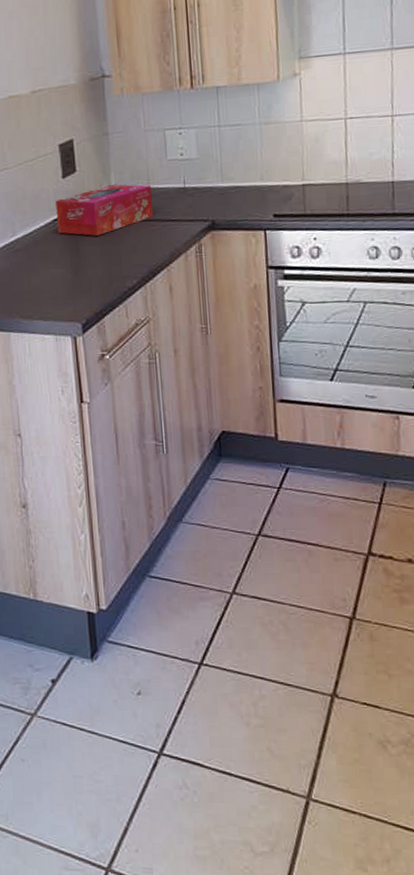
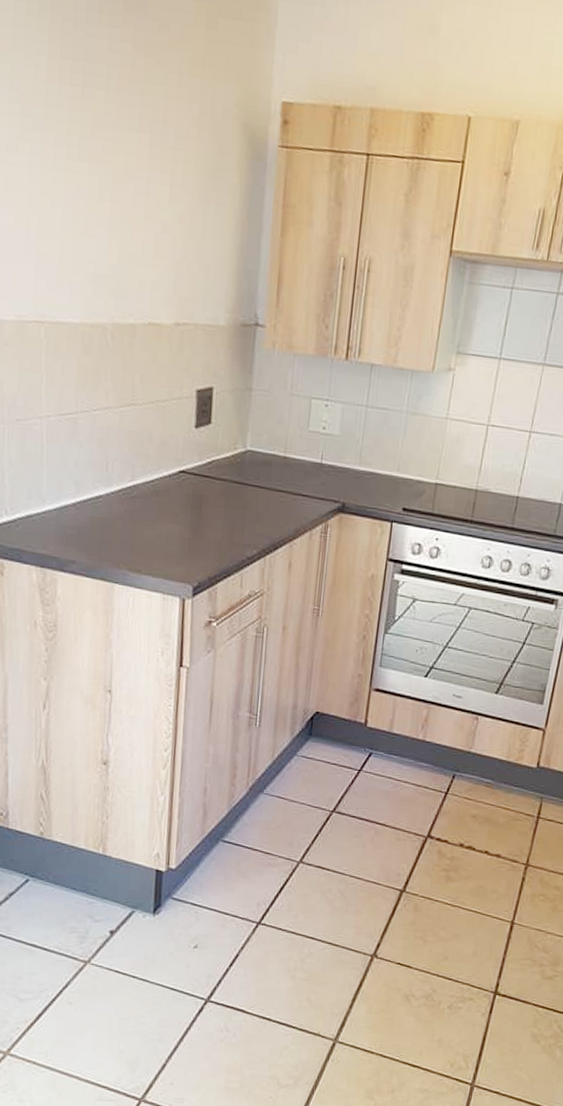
tissue box: present [56,184,154,236] -> none [182,445,287,497]

